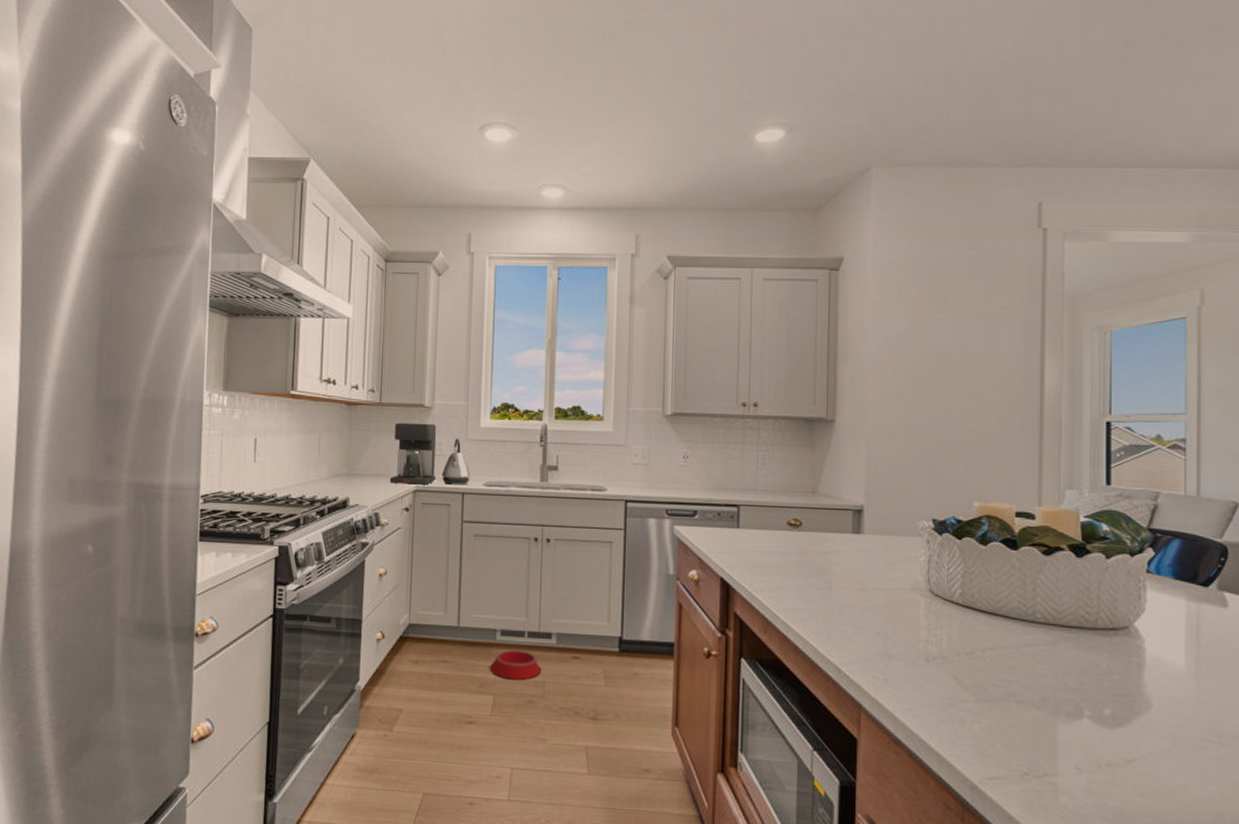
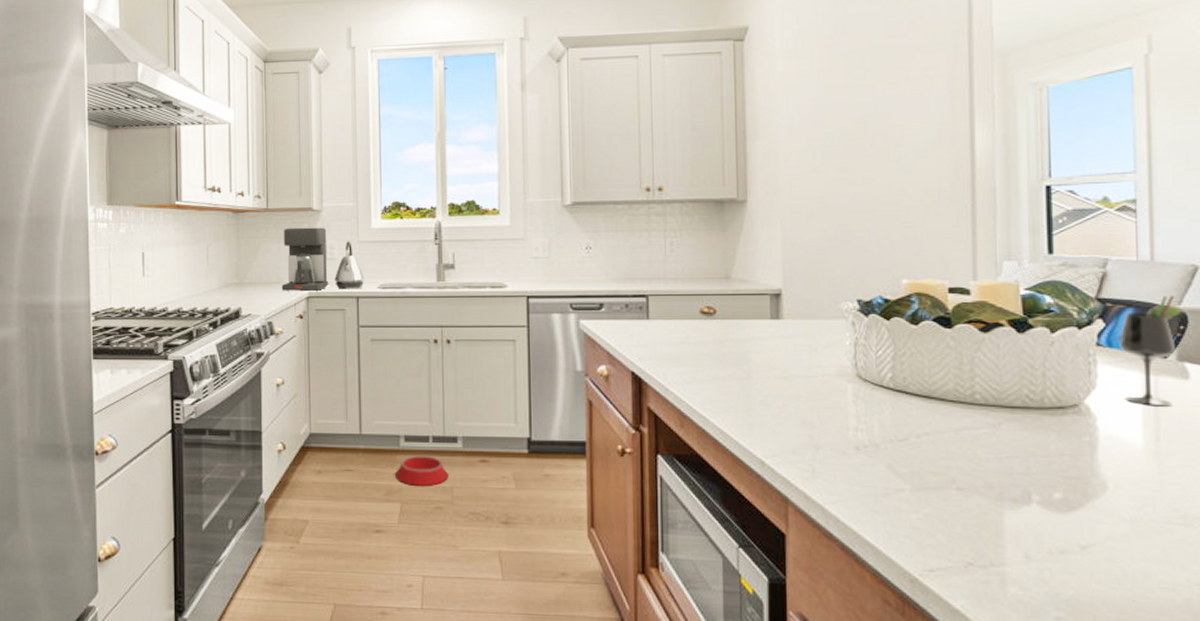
wine glass: none [1167,528,1226,631] -> present [1119,295,1185,405]

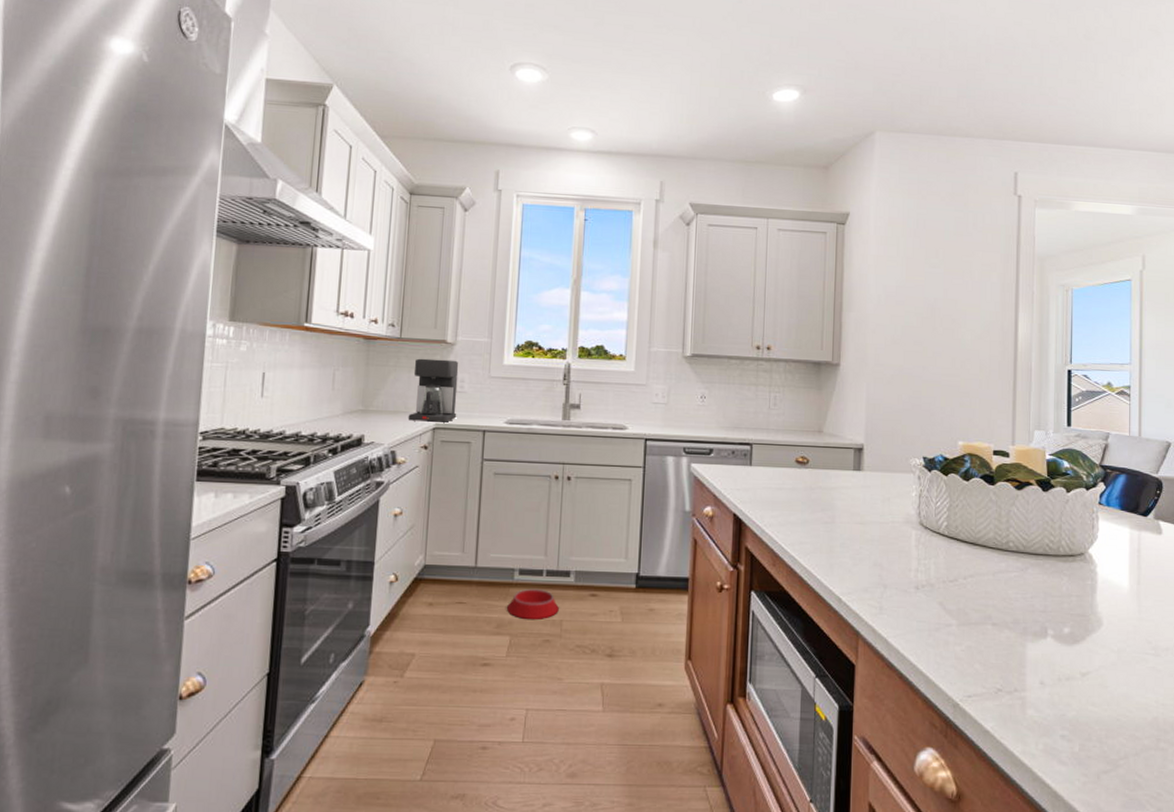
kettle: present [334,240,365,289] -> none [462,374,493,423]
wine glass: present [1119,295,1185,405] -> none [1115,465,1161,555]

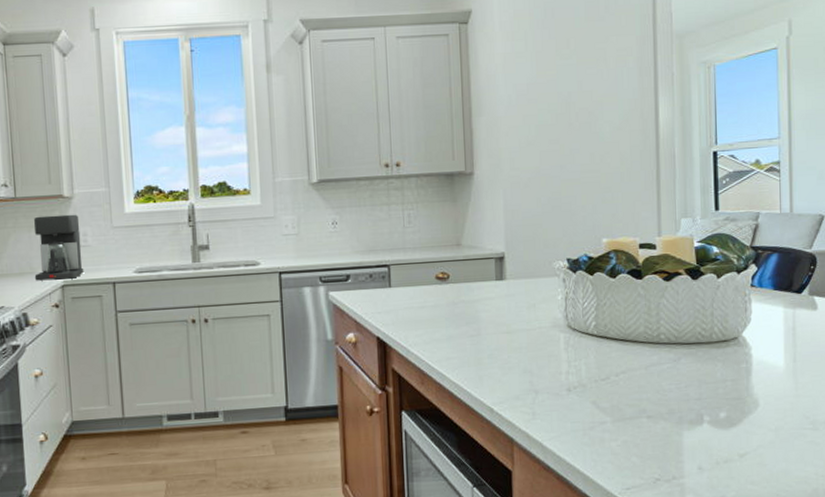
pet bowl: present [507,589,559,619] -> none [160,432,211,463]

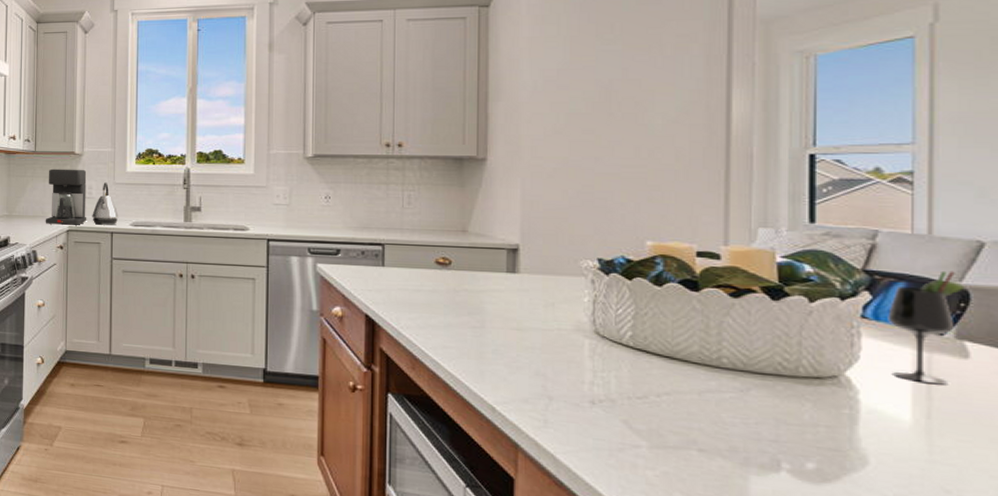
kettle: none [89,226,121,276] -> present [92,181,119,225]
wine glass: none [767,240,815,333] -> present [888,270,967,384]

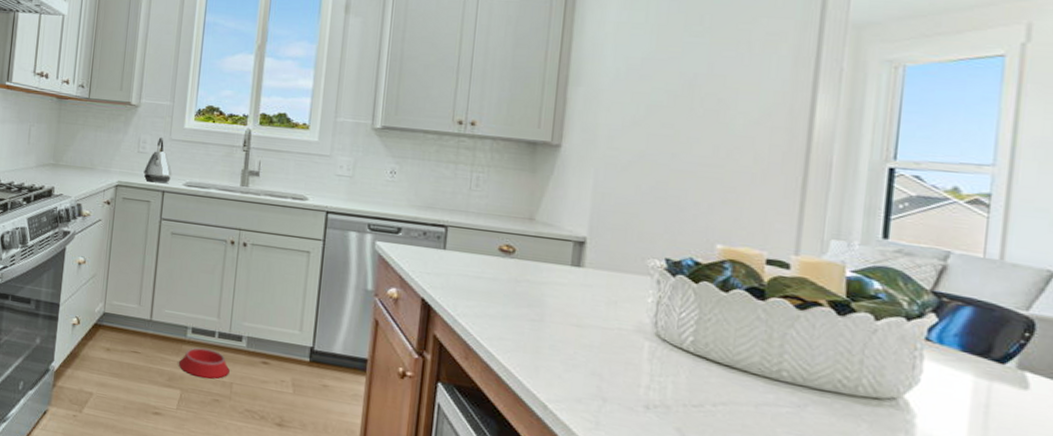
coffee maker: present [45,169,87,225] -> none [93,118,142,181]
pet bowl: none [140,377,188,406] -> present [179,347,230,379]
wine glass: present [888,270,967,384] -> none [951,298,1034,414]

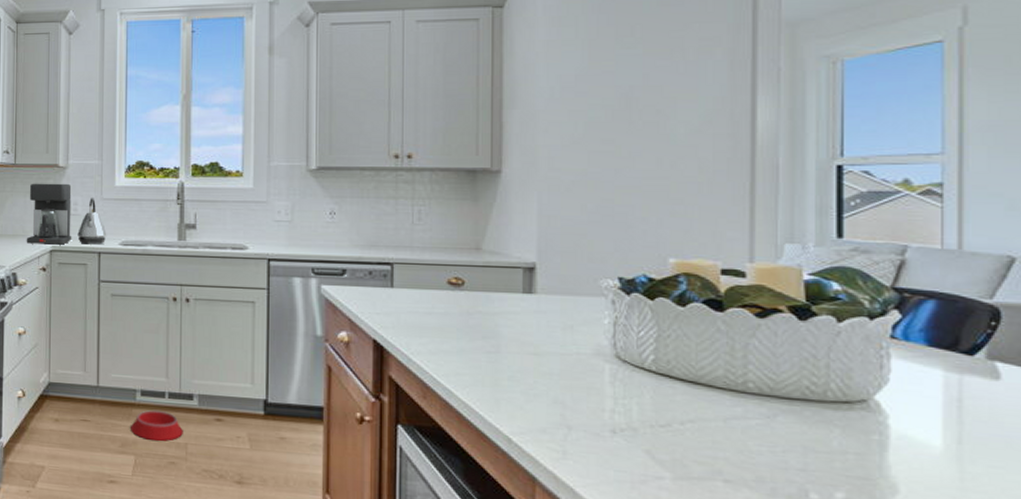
coffee maker: none [93,118,142,181] -> present [26,183,72,245]

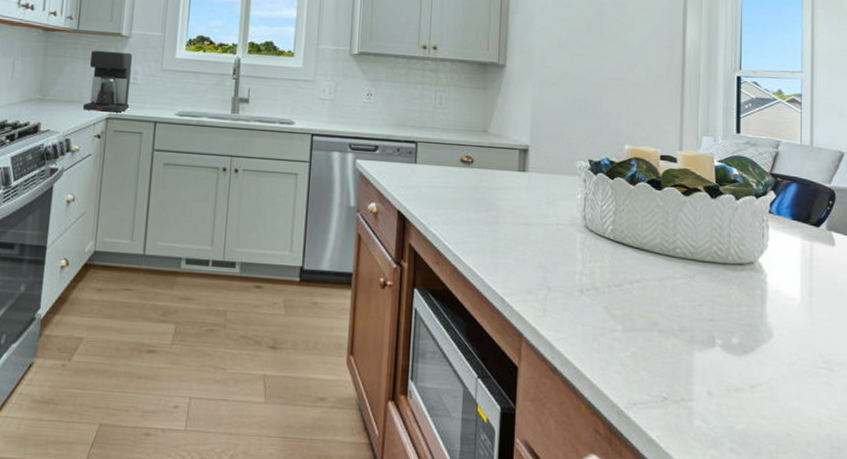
kettle: present [77,197,107,245] -> none [135,67,164,114]
pet bowl: present [131,410,183,441] -> none [173,278,224,309]

